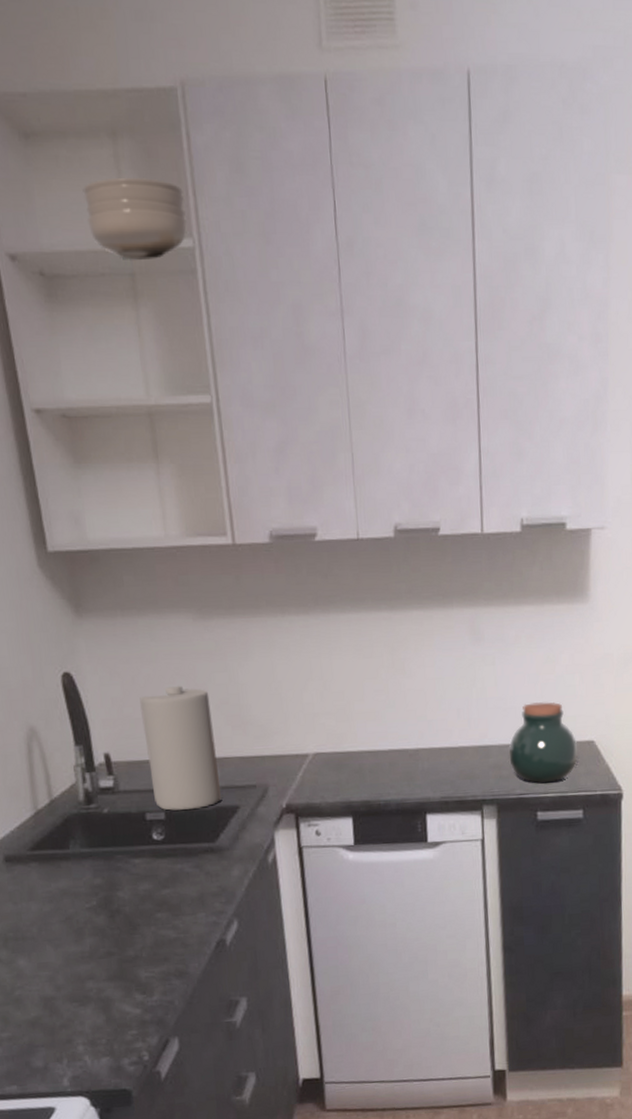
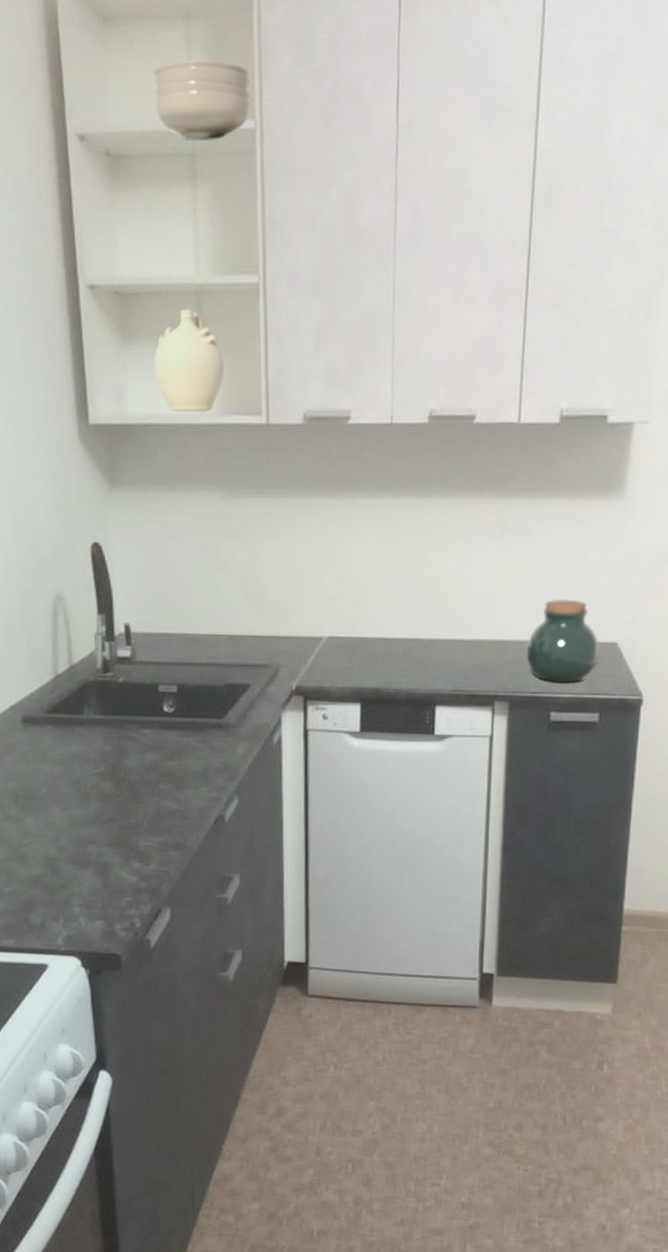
ceramic jug: none [110,431,185,536] -> present [154,309,224,412]
paper towel holder: present [139,685,221,811] -> none [163,561,233,685]

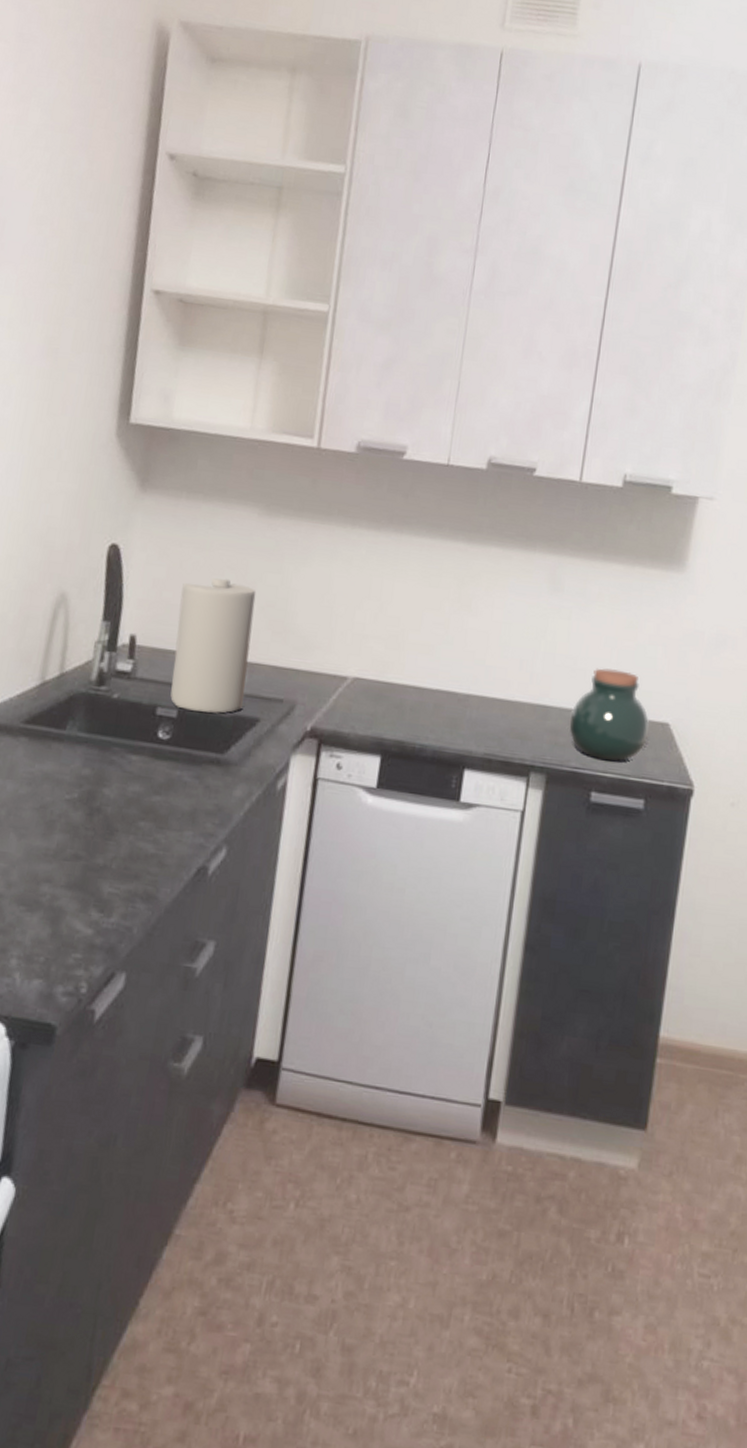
bowl: present [153,59,250,141] -> none [250,105,346,178]
ceramic jug: present [154,309,224,412] -> none [207,326,282,427]
paper towel holder: none [163,561,233,685] -> present [170,578,257,714]

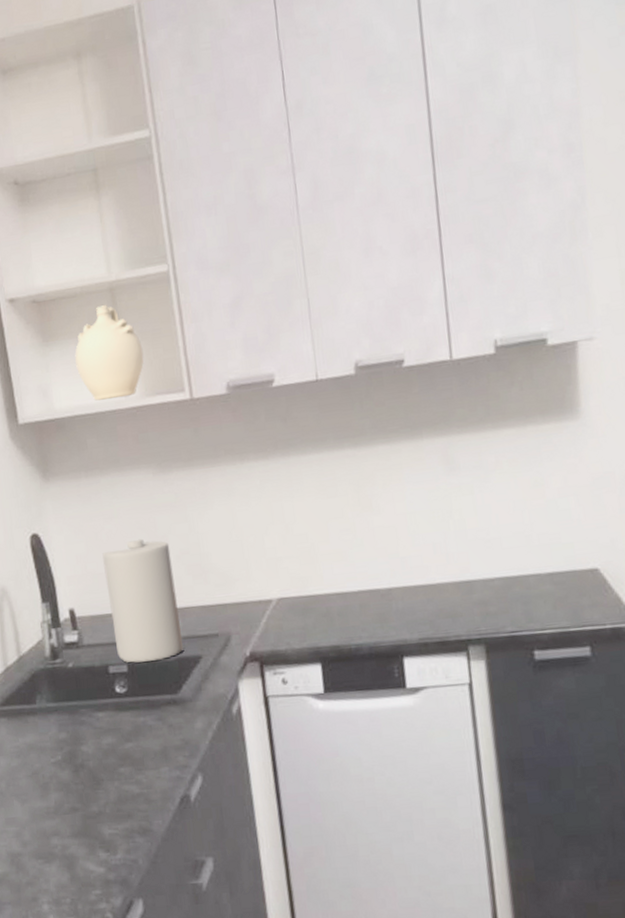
ceramic jug: none [207,326,282,427] -> present [75,305,144,401]
jar: present [569,668,649,761] -> none [494,529,580,618]

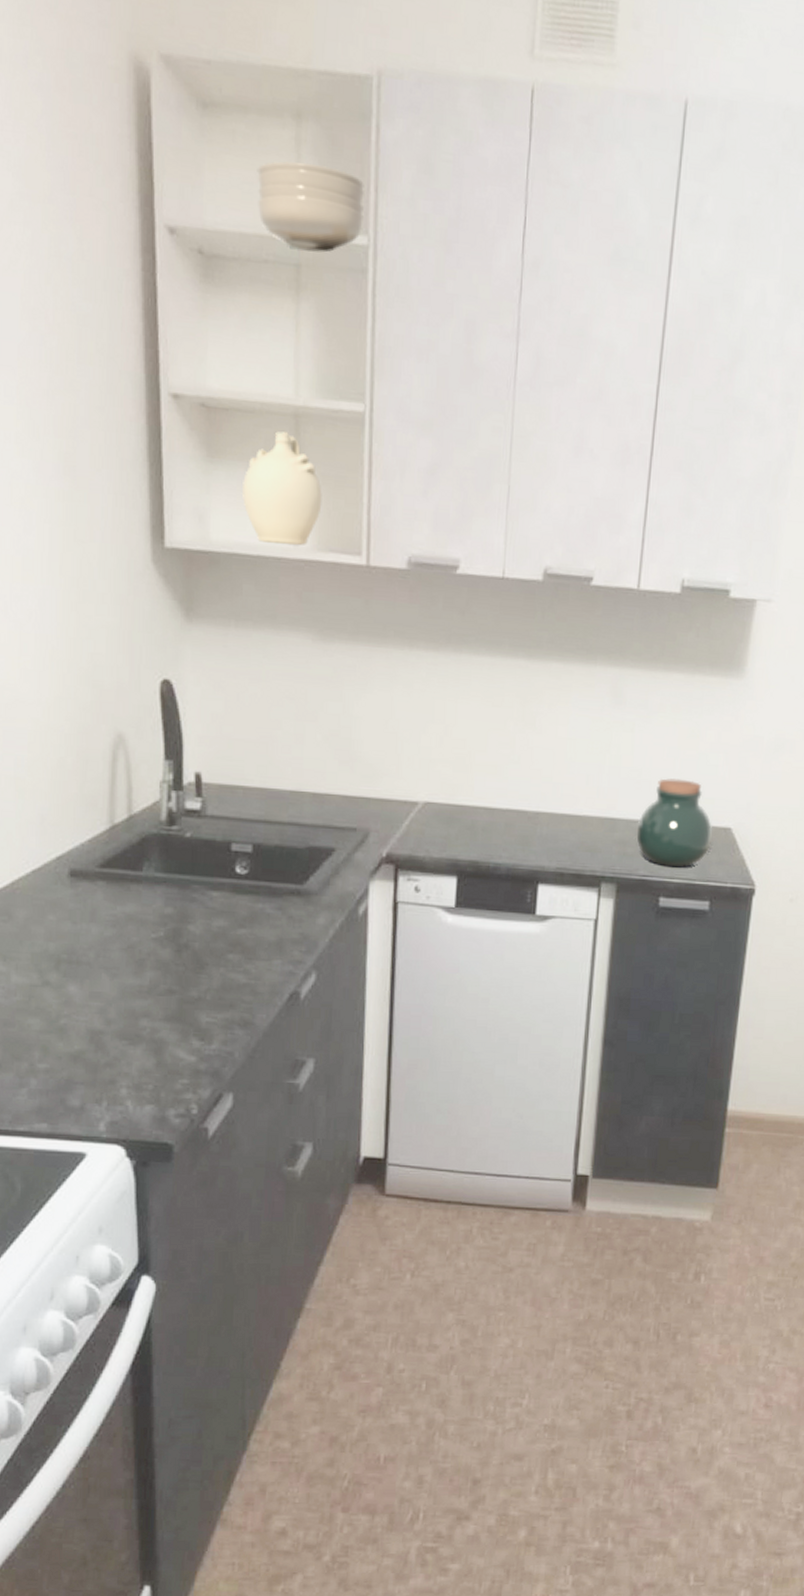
bowl: none [51,85,143,158] -> present [257,161,364,253]
paper towel holder: present [102,538,183,663] -> none [242,709,319,846]
jar: none [494,529,580,618] -> present [636,778,713,867]

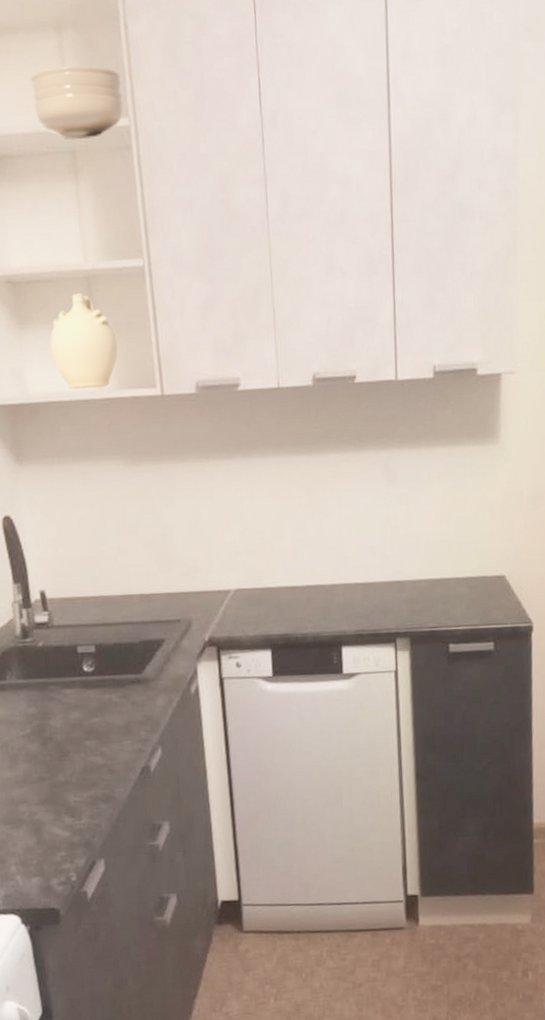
jar: present [636,778,713,867] -> none [421,539,490,616]

